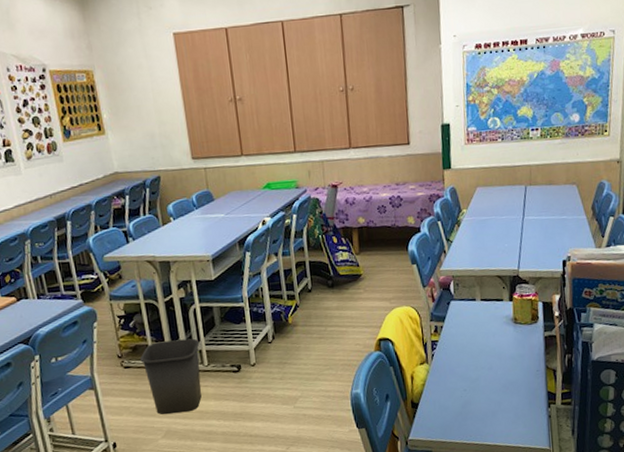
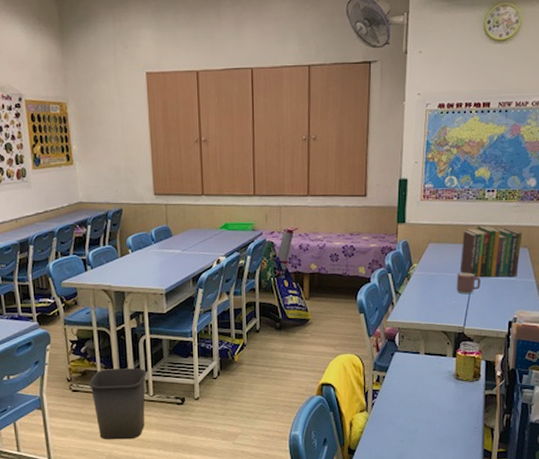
mug: none [507,214,532,237] -> present [456,272,480,295]
books: none [509,165,570,219] -> present [460,226,522,278]

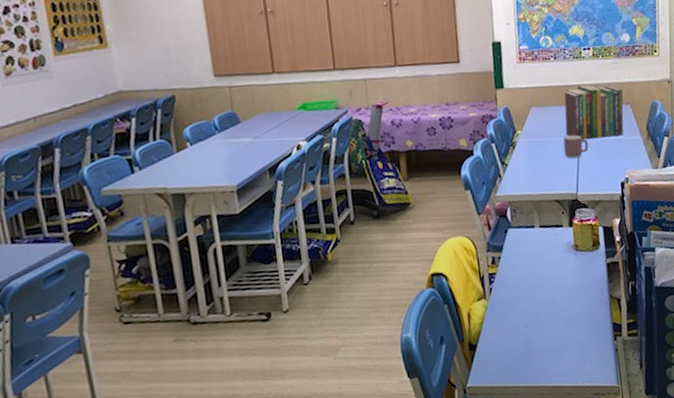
waste bin: present [88,368,147,440] -> none [144,283,222,379]

